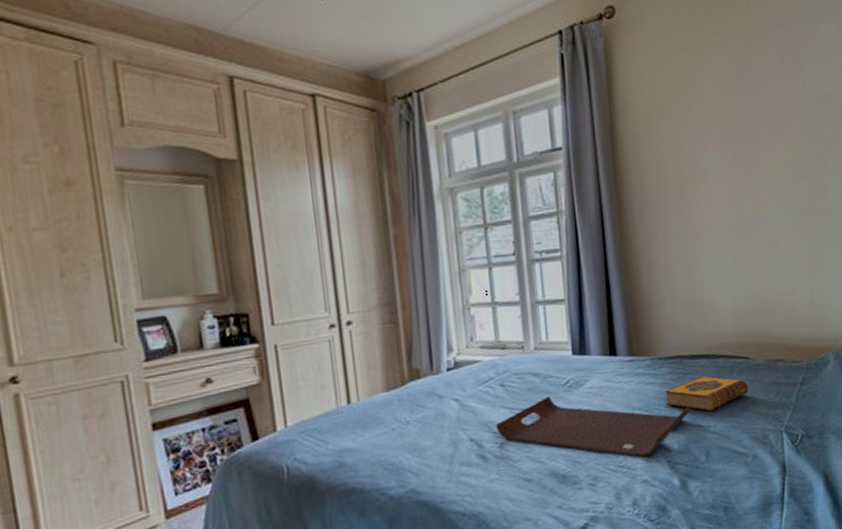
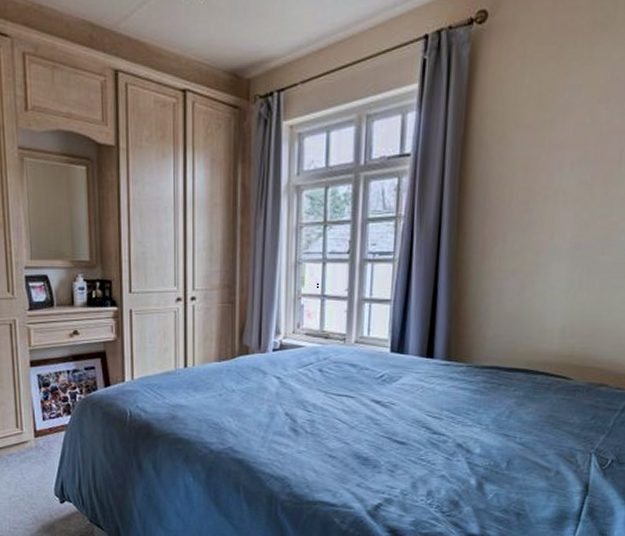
serving tray: present [496,396,691,458] -> none [310,386,500,455]
hardback book: present [665,376,750,412] -> none [474,388,565,424]

